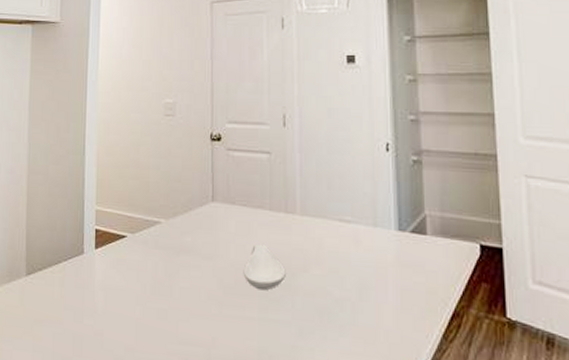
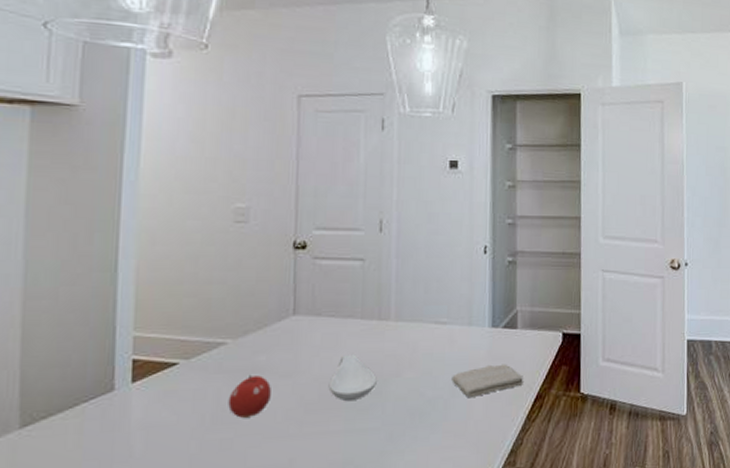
fruit: none [163,253,196,292] -> present [228,374,271,418]
washcloth: none [359,271,437,304] -> present [452,364,523,397]

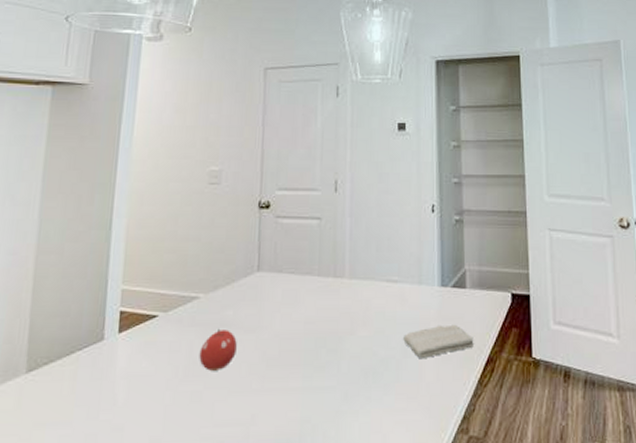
spoon rest: present [328,354,377,402] -> none [288,311,333,358]

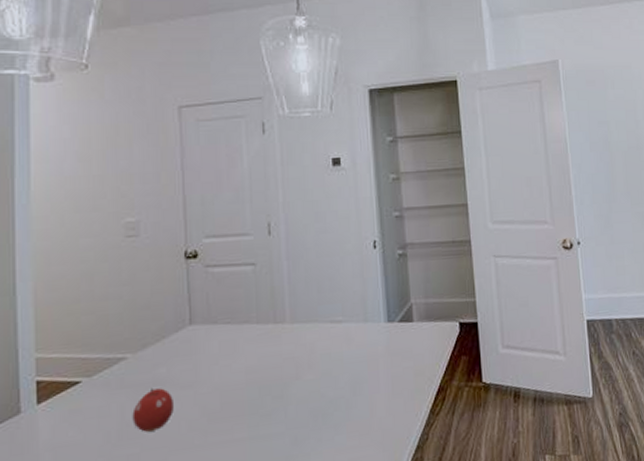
washcloth: present [403,324,474,358] -> none [352,358,424,395]

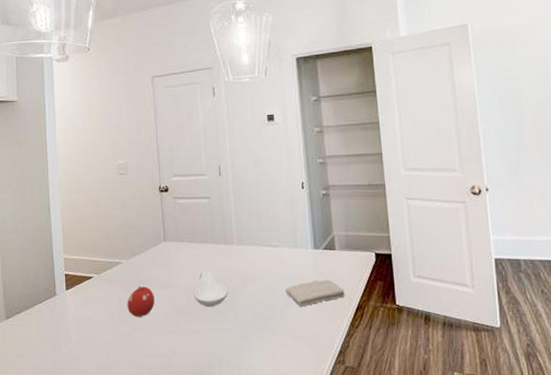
spoon rest: none [229,360,277,408] -> present [193,271,228,307]
washcloth: none [352,358,424,395] -> present [285,279,345,306]

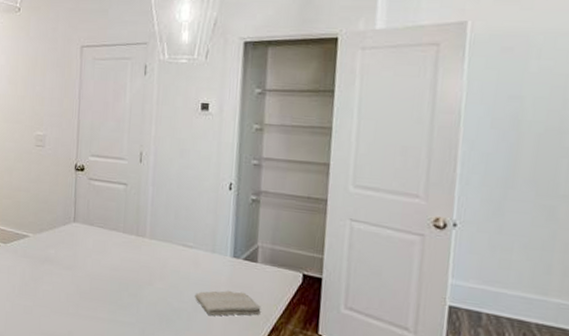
fruit: present [127,285,155,317] -> none [29,262,58,294]
spoon rest: present [193,271,228,307] -> none [97,259,134,298]

